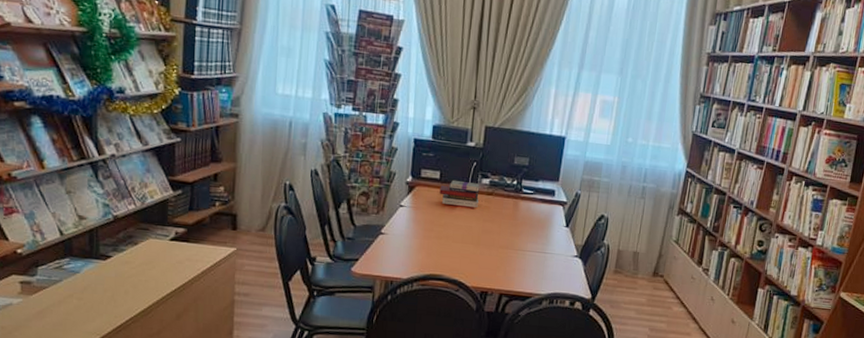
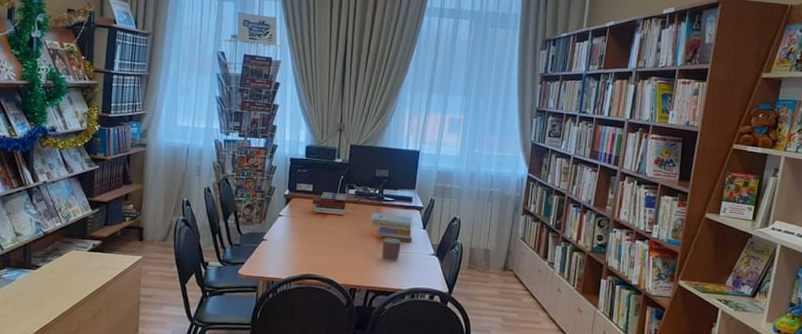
books: none [506,206,554,242] -> present [370,212,412,243]
mug: none [517,236,541,263] -> present [381,238,402,262]

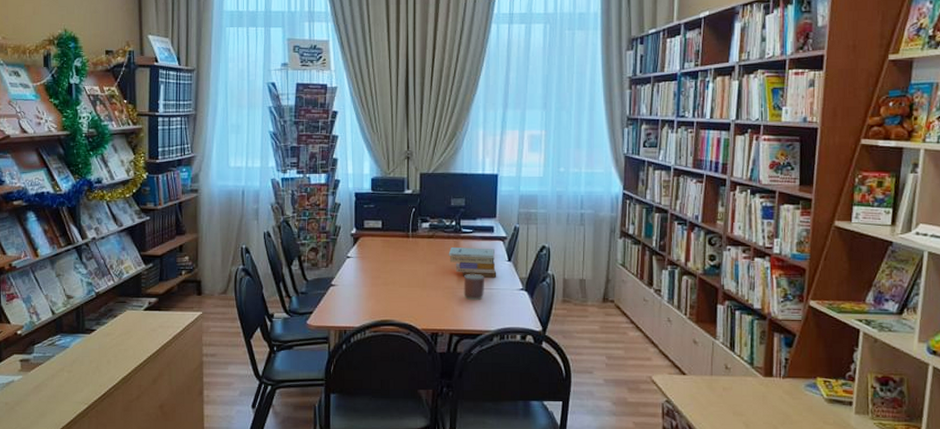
books: present [312,191,347,216] -> none [383,227,420,253]

